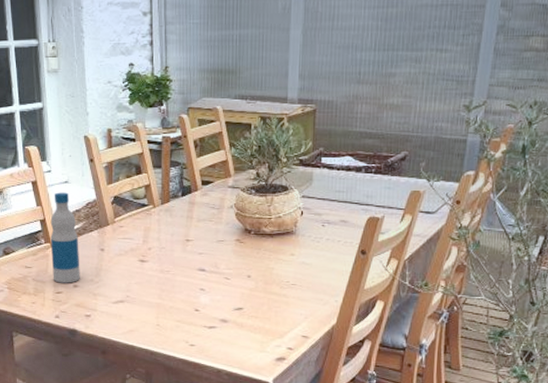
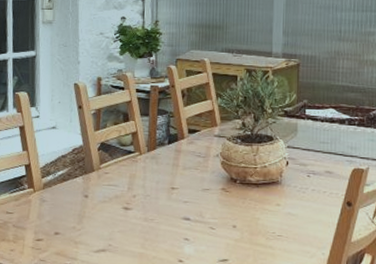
bottle: present [50,192,80,283] -> none [34,137,63,230]

